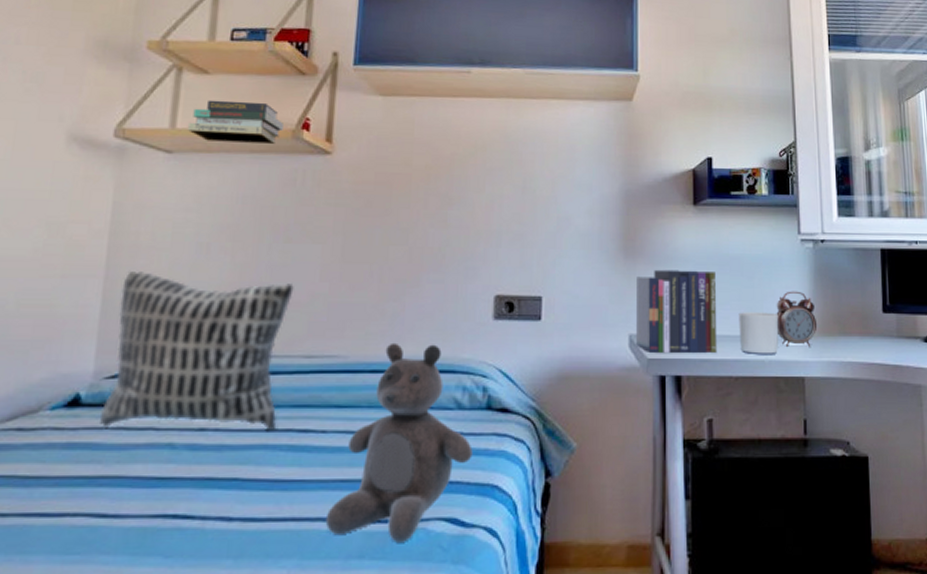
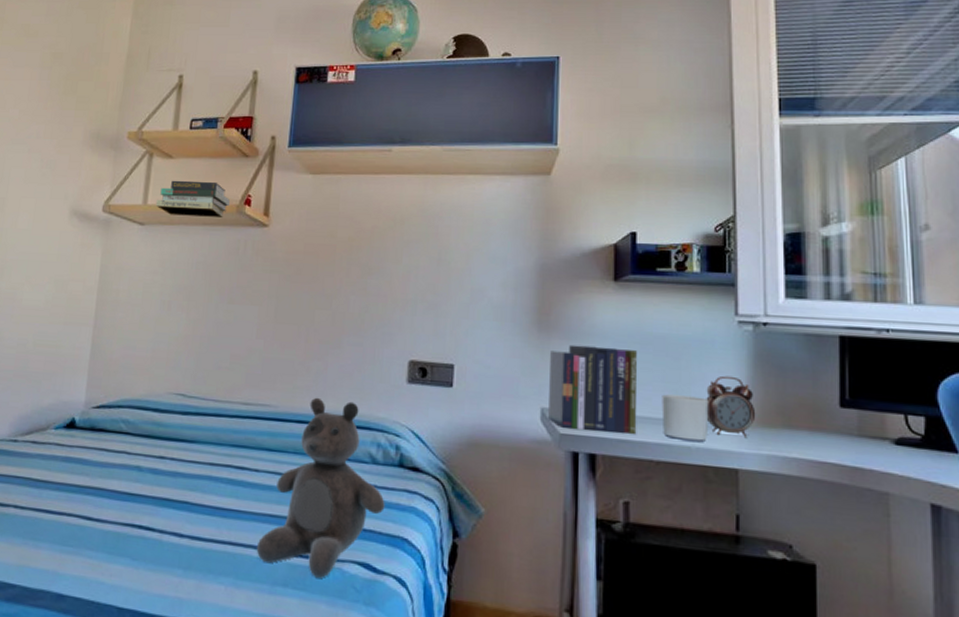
cushion: present [98,271,294,431] -> none [87,322,235,465]

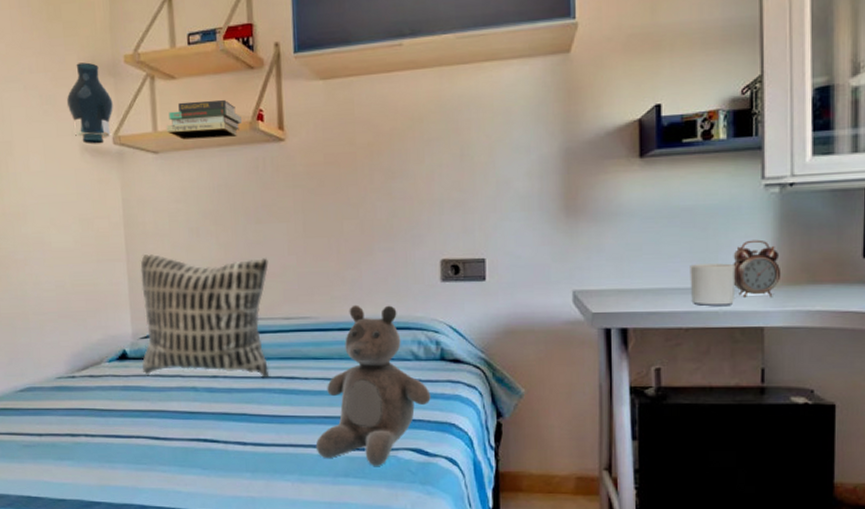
vase: none [65,134,110,210] -> present [66,62,113,145]
cushion: none [87,322,235,465] -> present [140,254,269,378]
books: present [548,344,638,435] -> none [579,224,666,308]

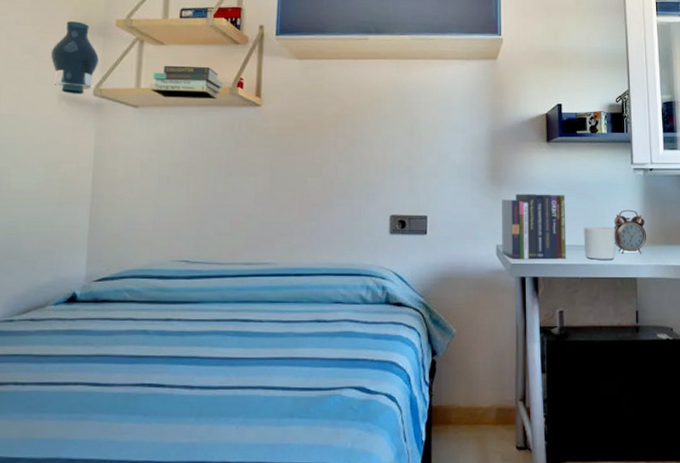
cushion: present [140,254,269,378] -> none [91,199,235,320]
stuffed animal: present [315,304,431,466] -> none [263,252,375,405]
books: none [579,224,666,308] -> present [502,194,567,260]

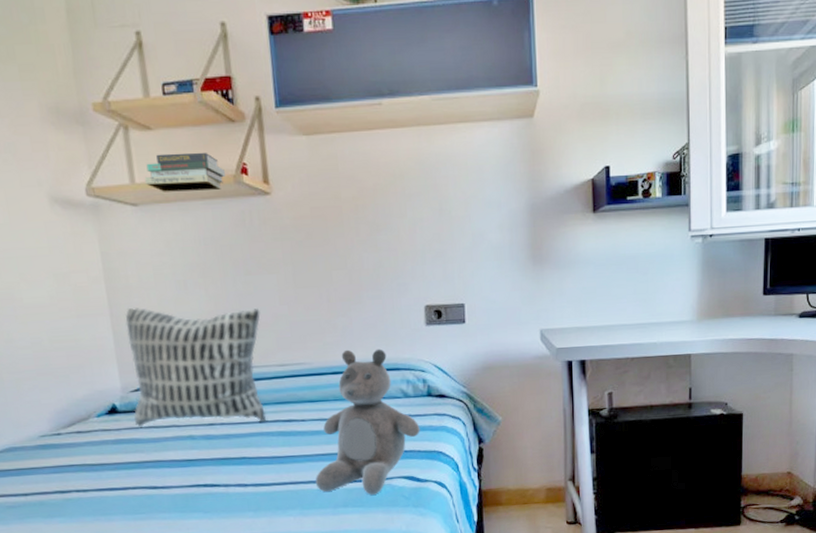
vase: present [50,21,99,94] -> none [28,109,84,196]
cushion: none [91,199,235,320] -> present [125,308,266,428]
stuffed animal: none [263,252,375,405] -> present [315,348,420,495]
books: present [502,194,567,260] -> none [544,271,616,344]
mug: present [583,227,616,261] -> none [634,302,670,339]
alarm clock: present [613,209,647,254] -> none [667,282,704,330]

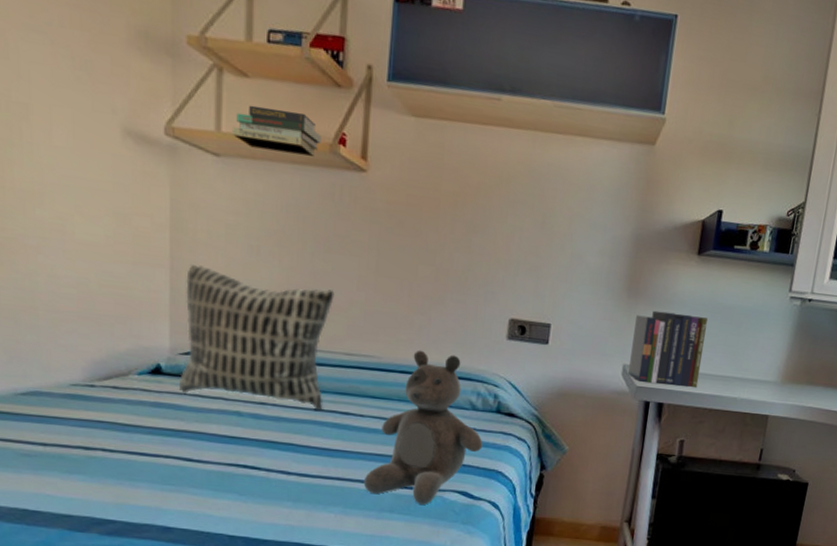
books: none [544,271,616,344] -> present [628,310,708,388]

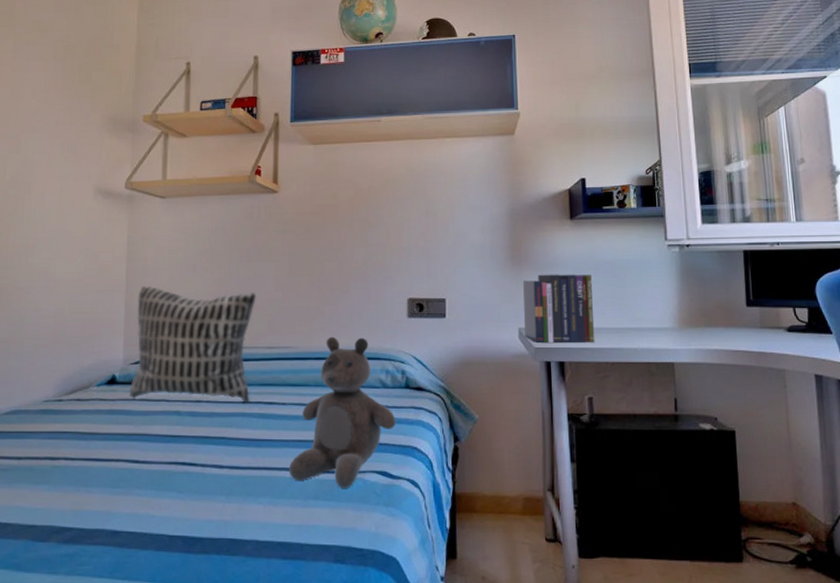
books: present [231,105,321,156] -> none [174,156,242,188]

